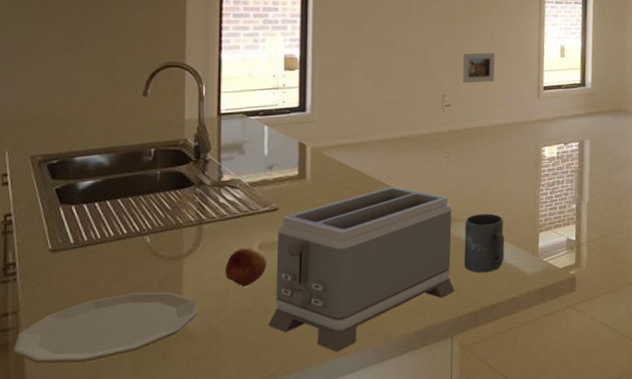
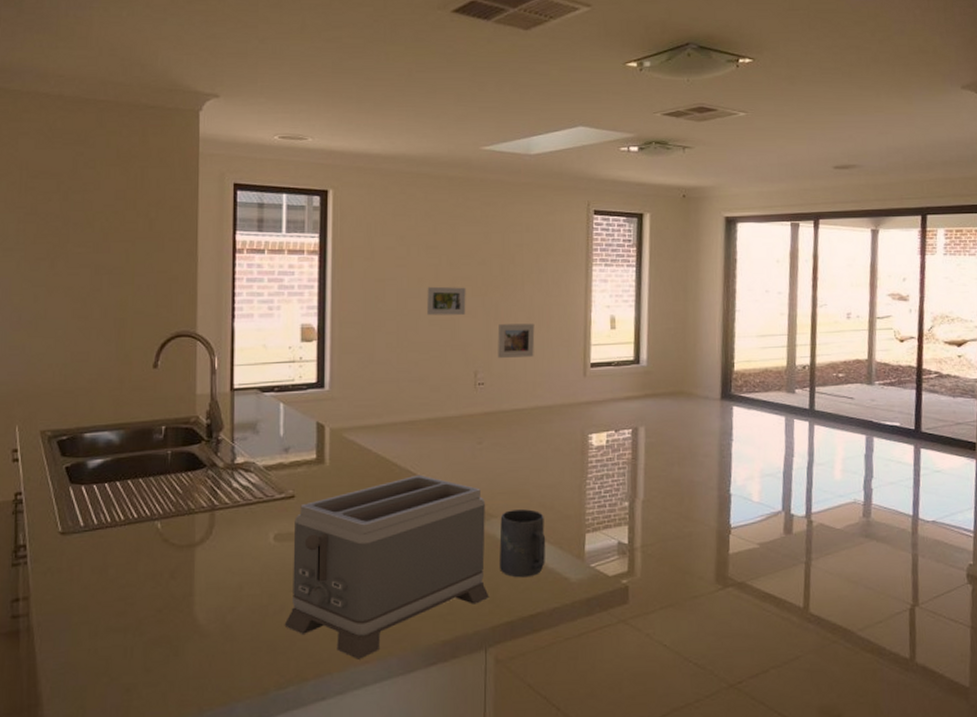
plate: present [13,291,198,365] -> none [24,582,211,657]
apple: present [225,247,267,288] -> none [239,537,283,582]
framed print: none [400,21,435,47] -> present [427,286,466,316]

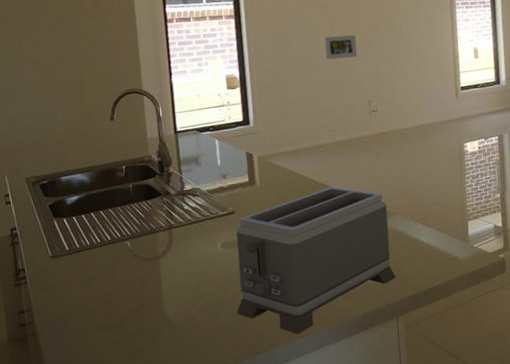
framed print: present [497,323,535,358] -> none [384,59,415,89]
mug: present [499,509,546,578] -> none [399,206,438,261]

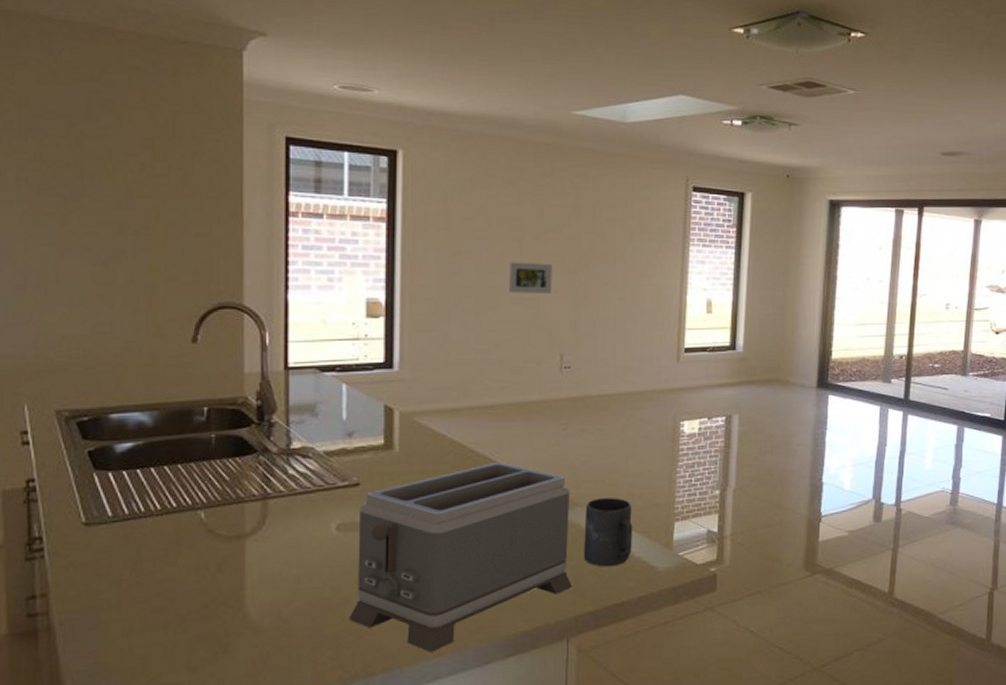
mug: none [399,206,438,261] -> present [584,498,633,567]

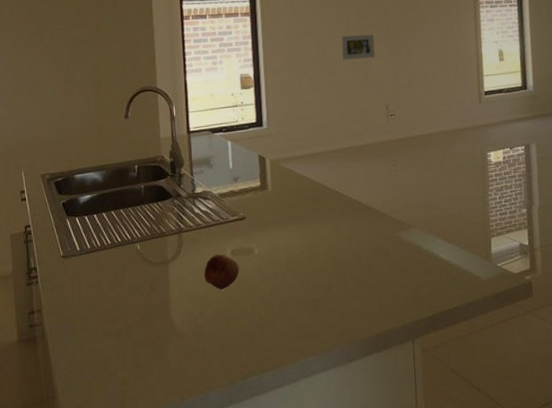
apple: none [296,528,347,575] -> present [204,253,240,291]
toaster: present [348,461,573,652] -> none [244,194,413,352]
mug: present [584,498,633,567] -> none [417,219,458,278]

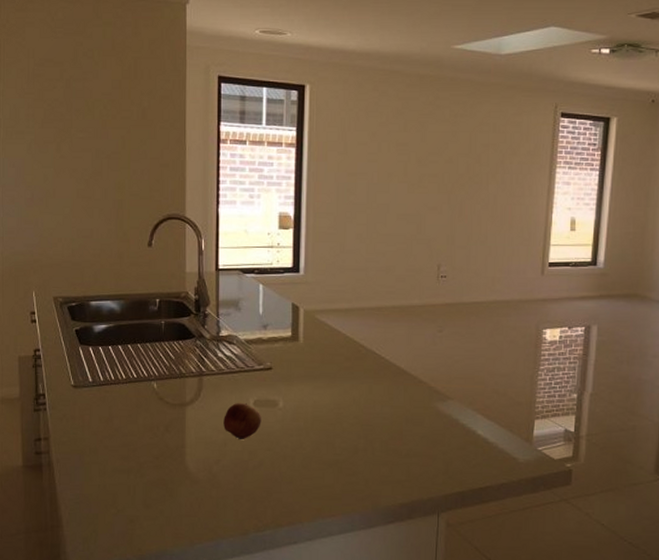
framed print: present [341,34,375,60] -> none [396,182,433,210]

